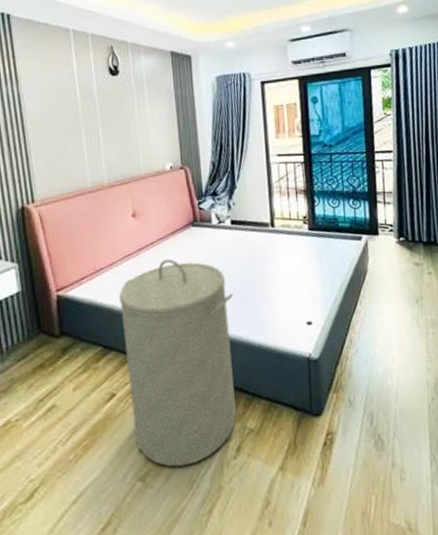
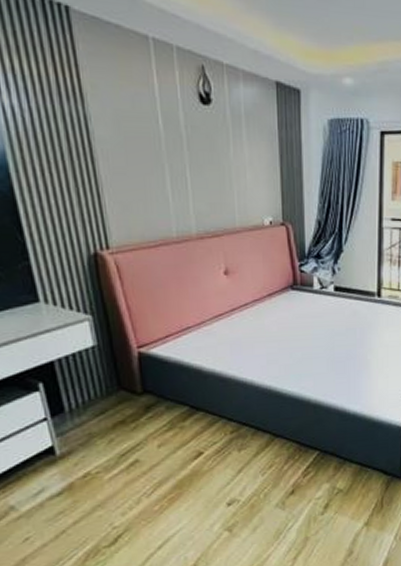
laundry hamper: present [119,258,236,467] -> none [208,322,331,520]

